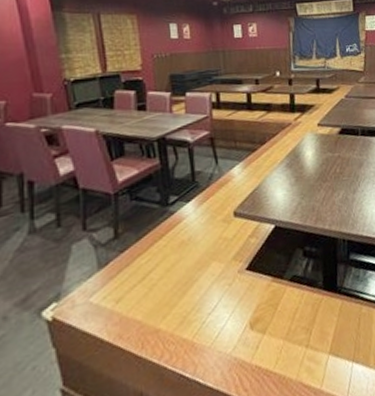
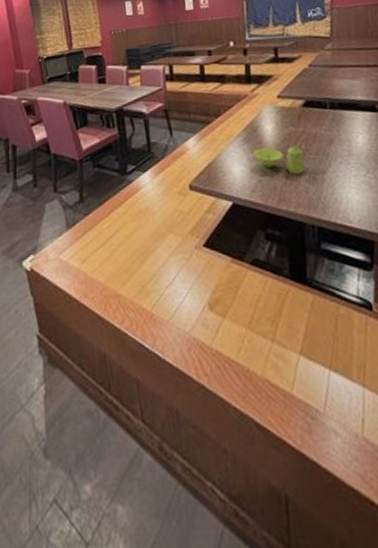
condiment set: none [295,169,339,195] -> present [253,145,305,174]

